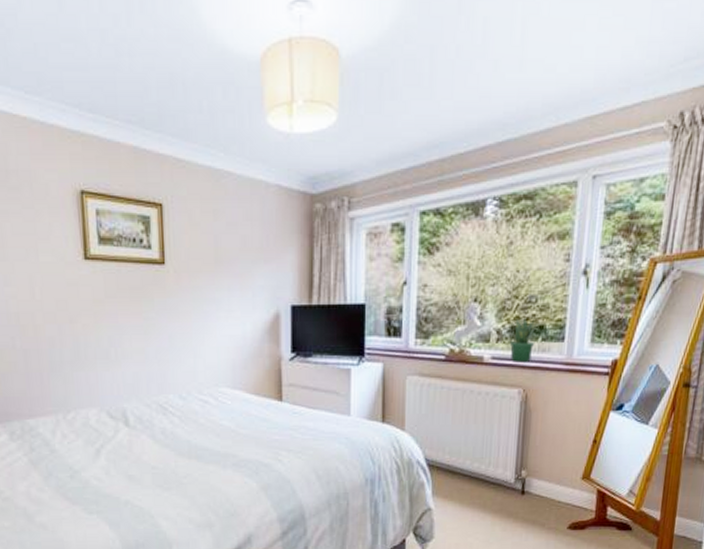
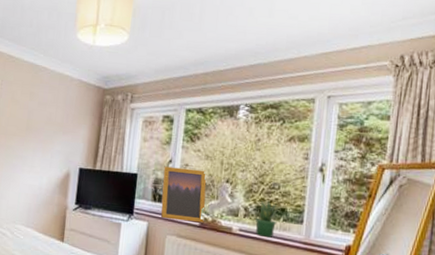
picture frame: none [397,290,451,356] -> present [160,166,207,223]

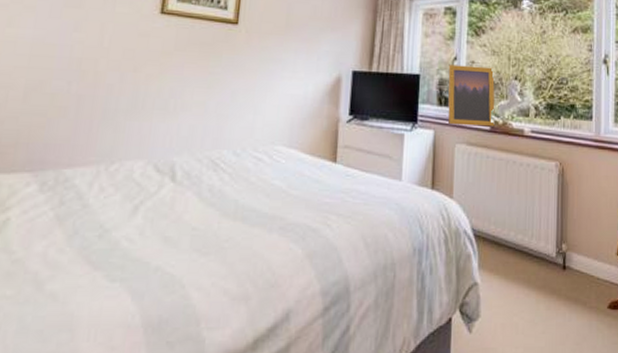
planter: present [254,201,277,239] -> none [546,98,567,138]

